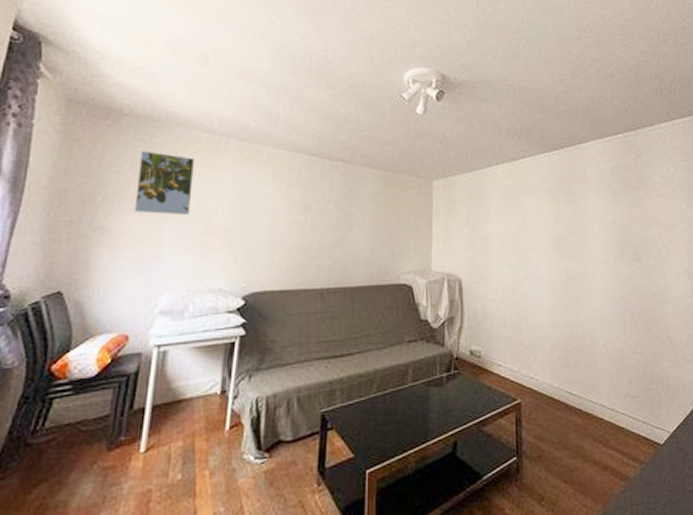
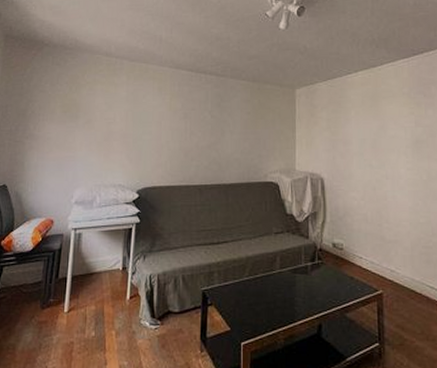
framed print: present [134,150,194,215] -> none [55,72,97,124]

